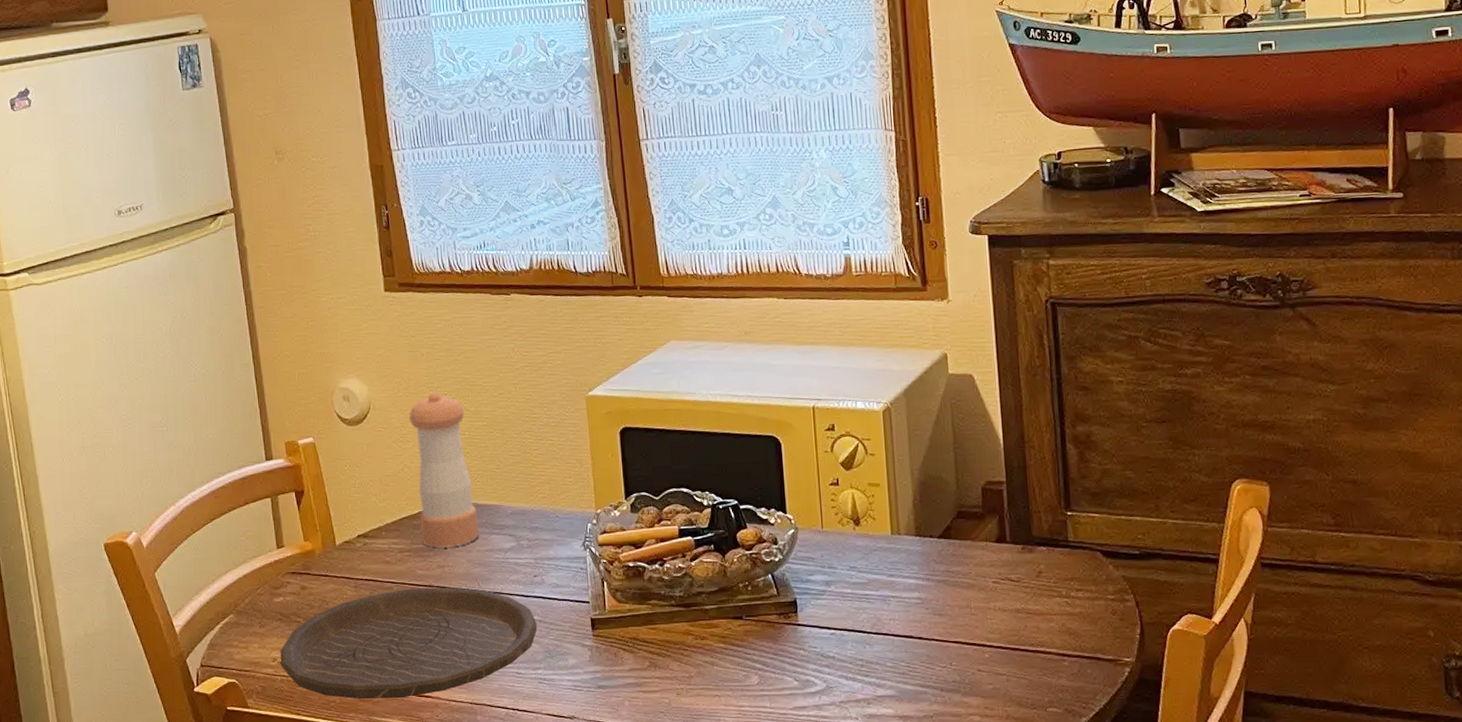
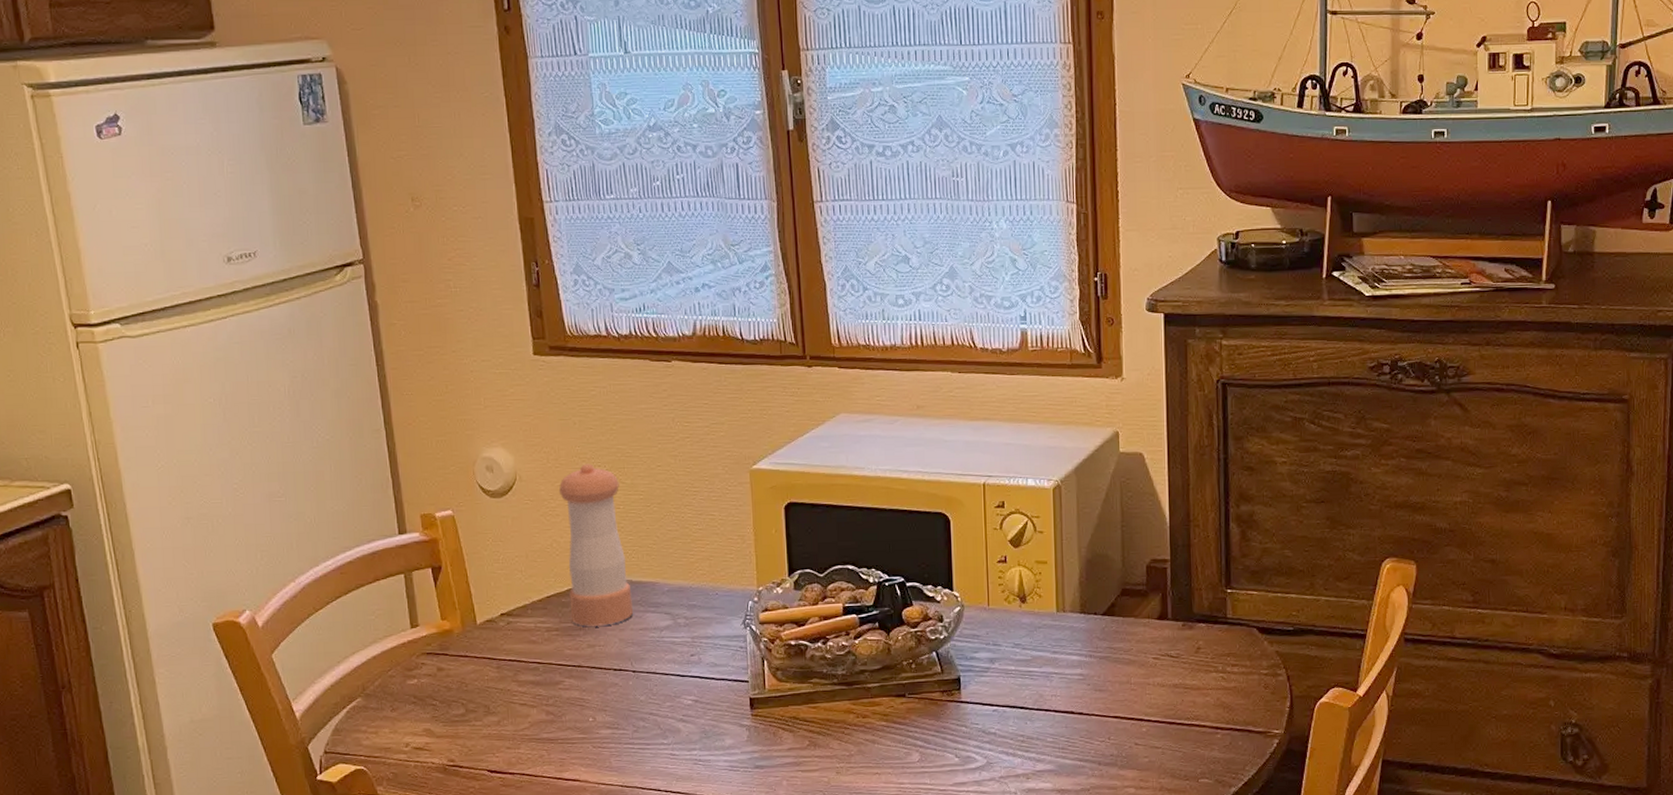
plate: present [280,587,538,700] -> none [414,667,693,785]

